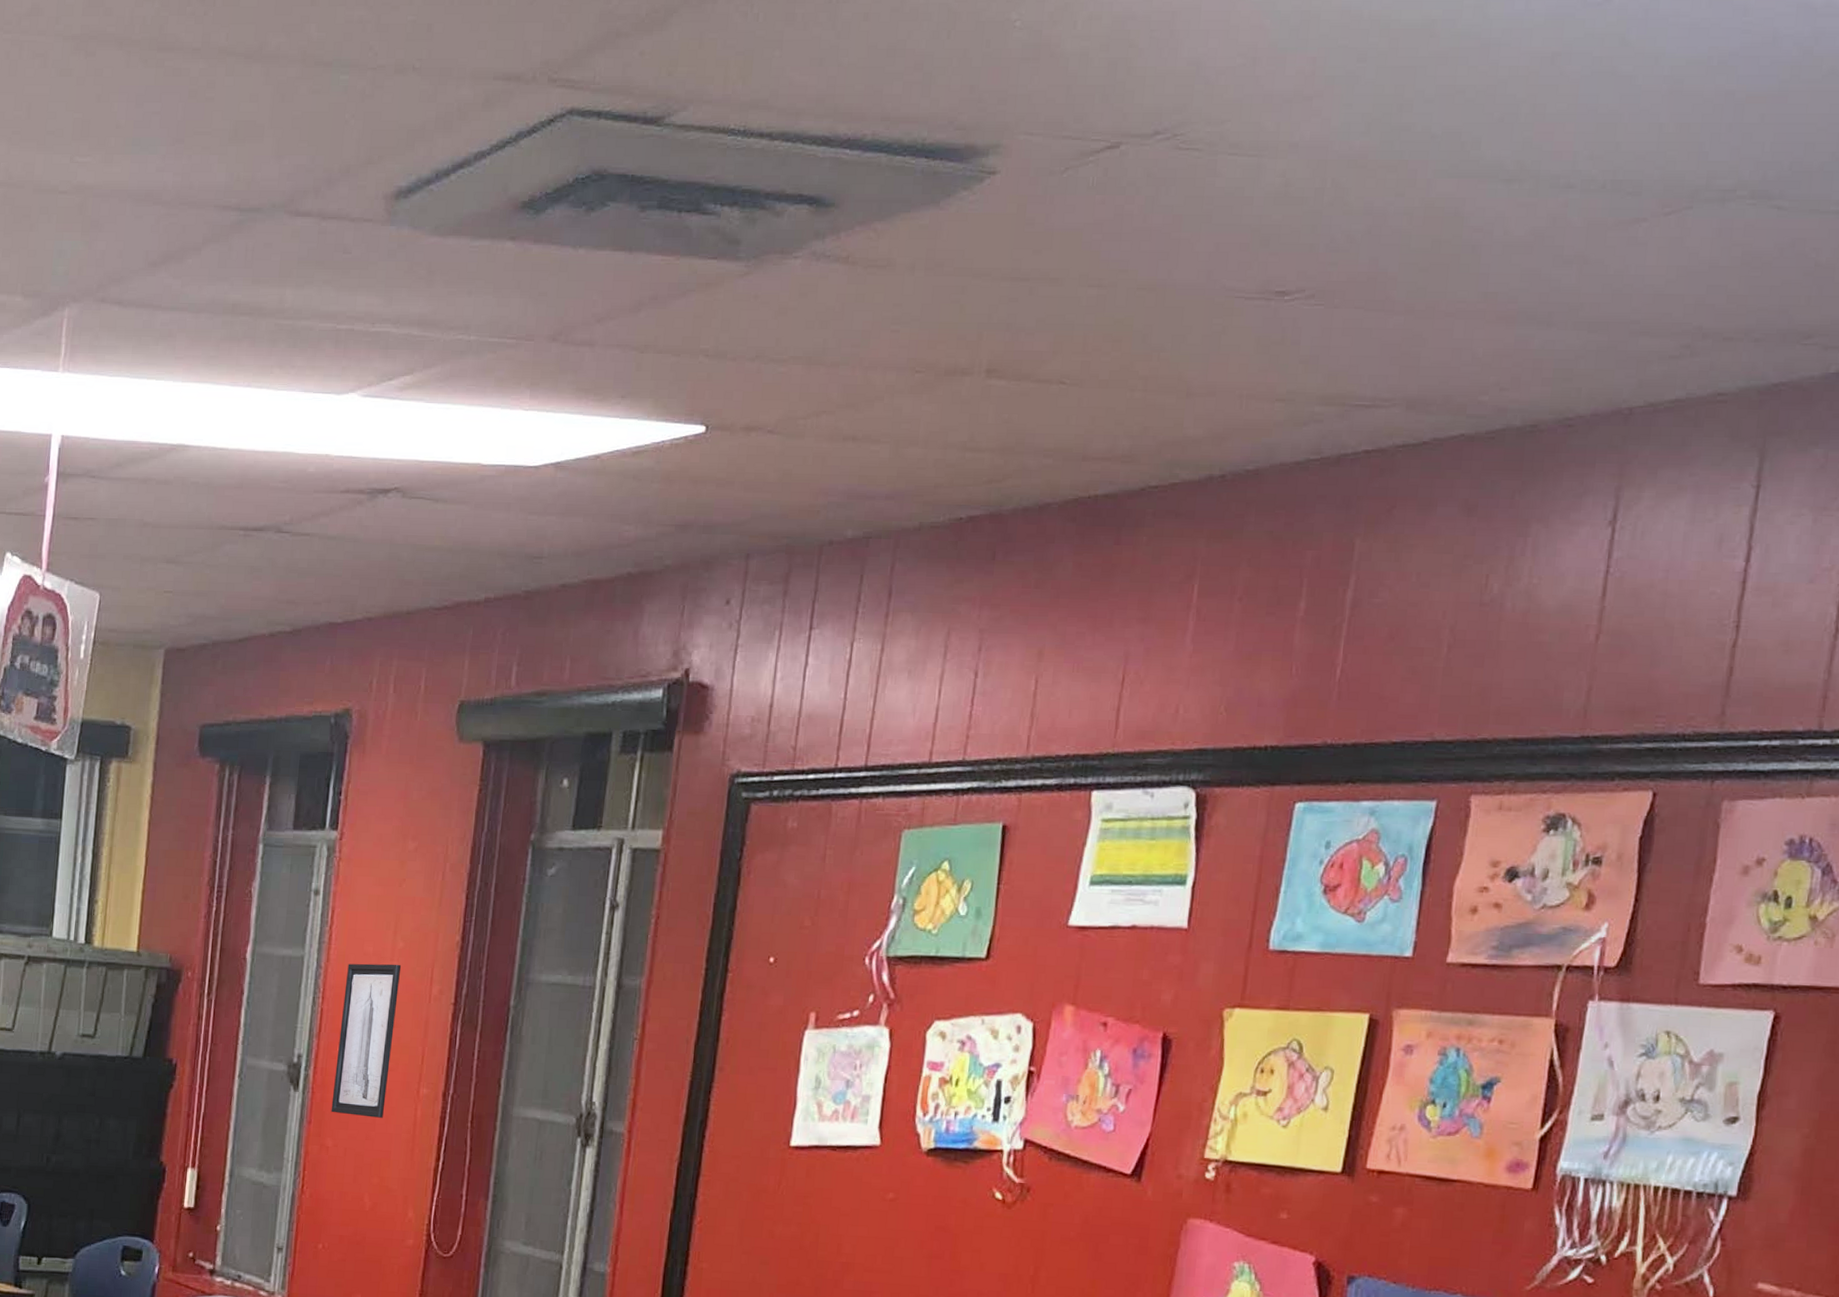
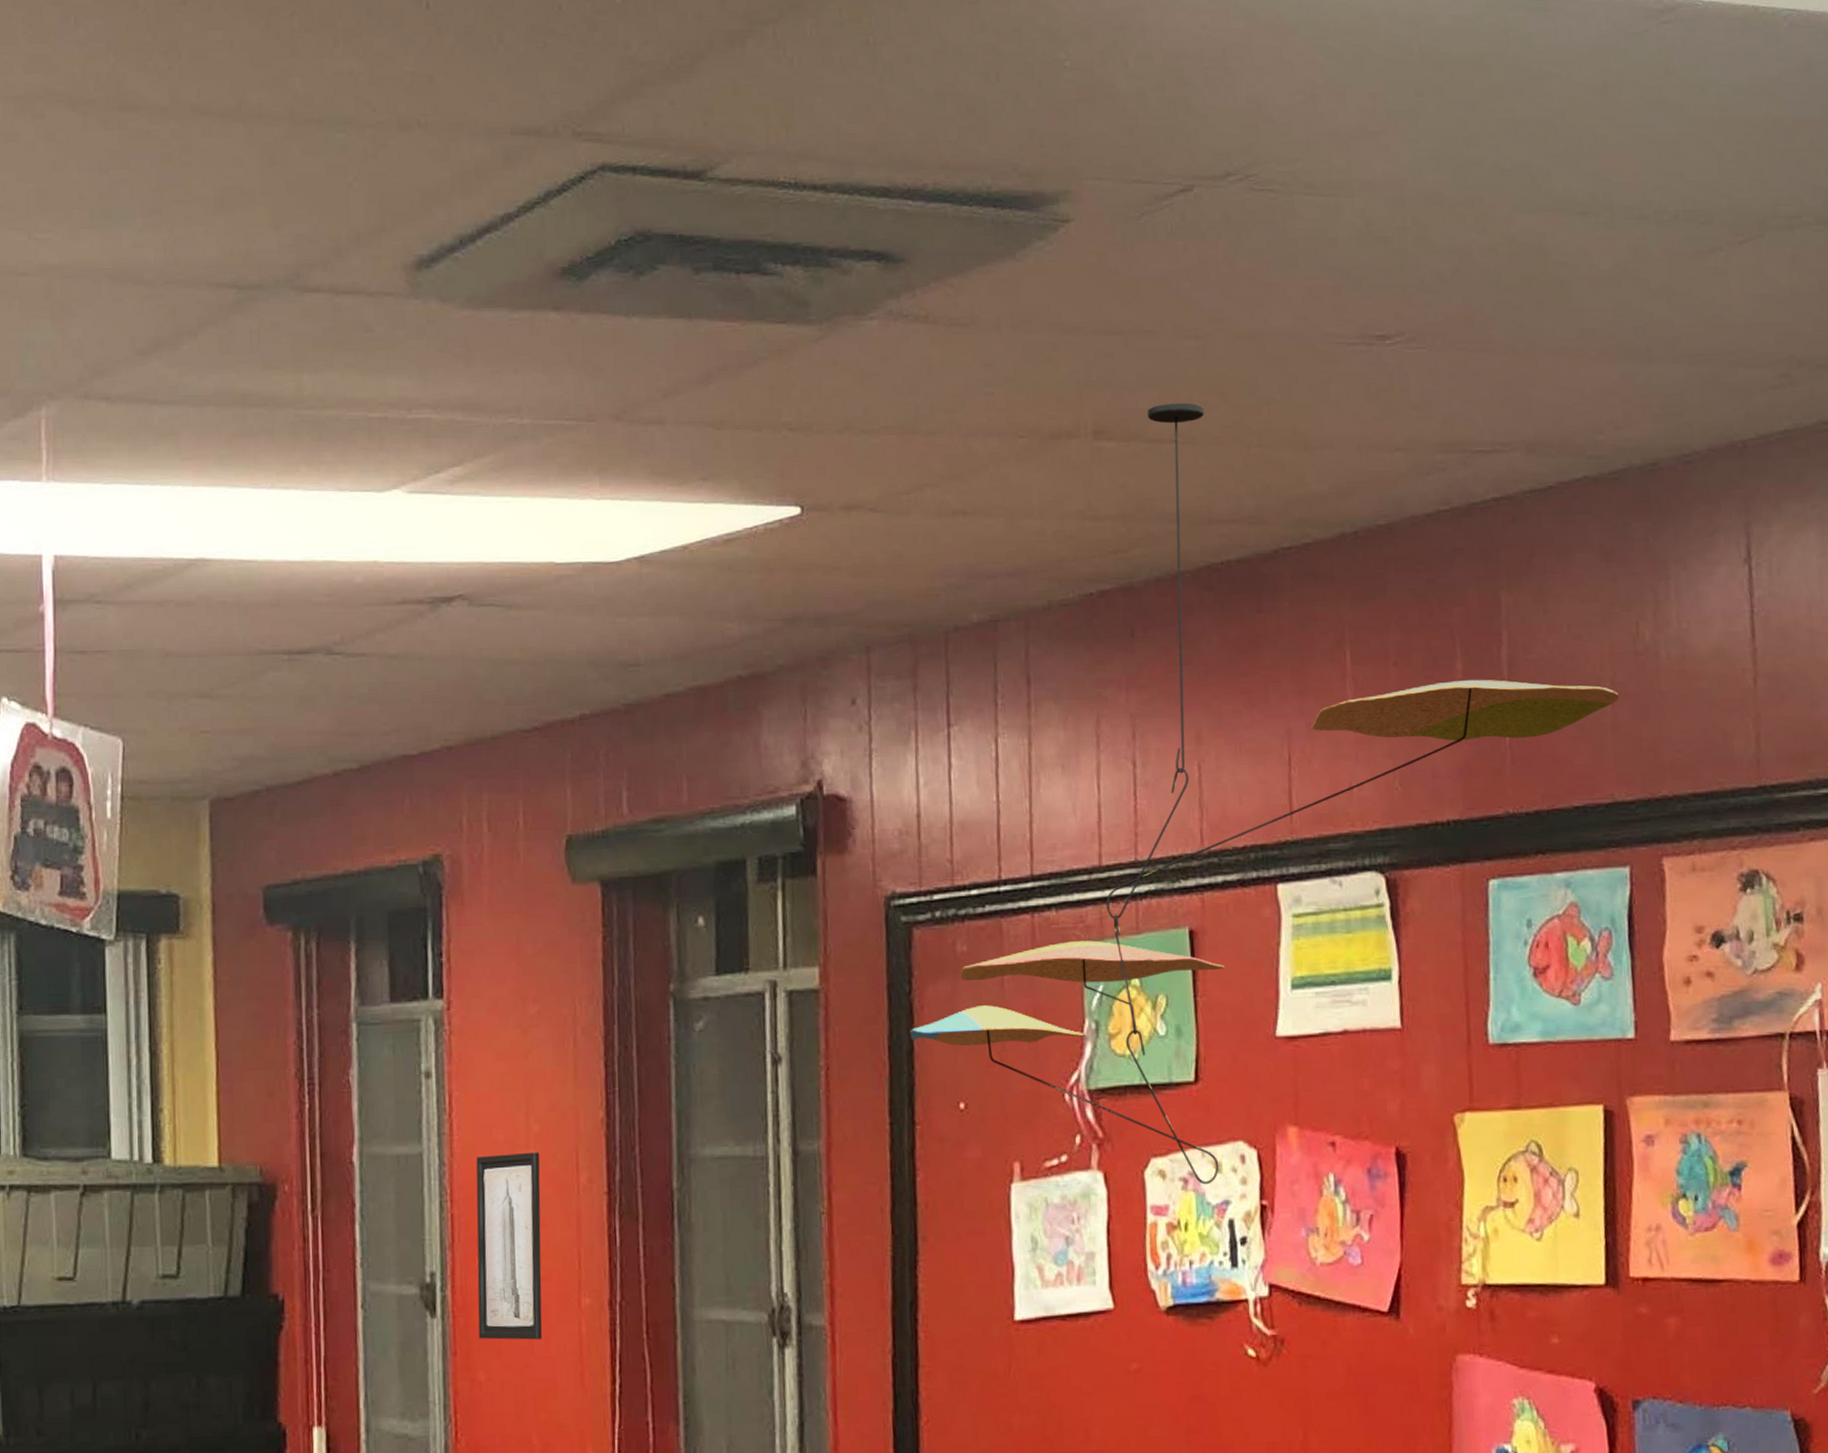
ceiling mobile: none [735,347,1457,1048] -> present [910,402,1620,1185]

